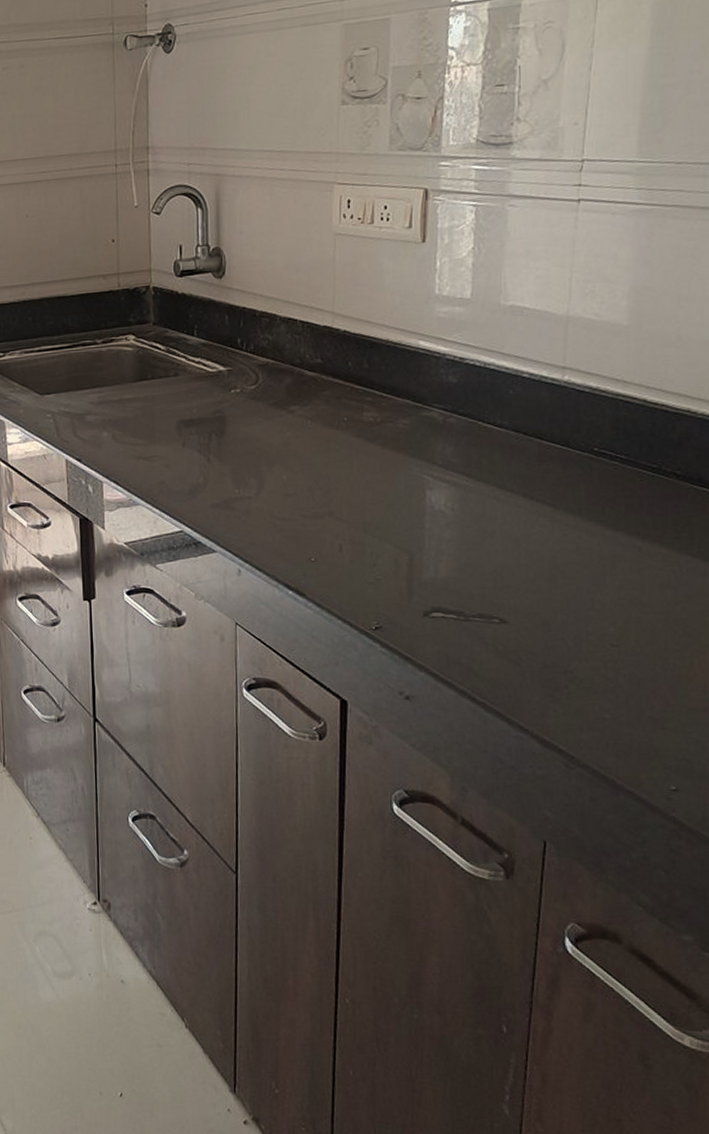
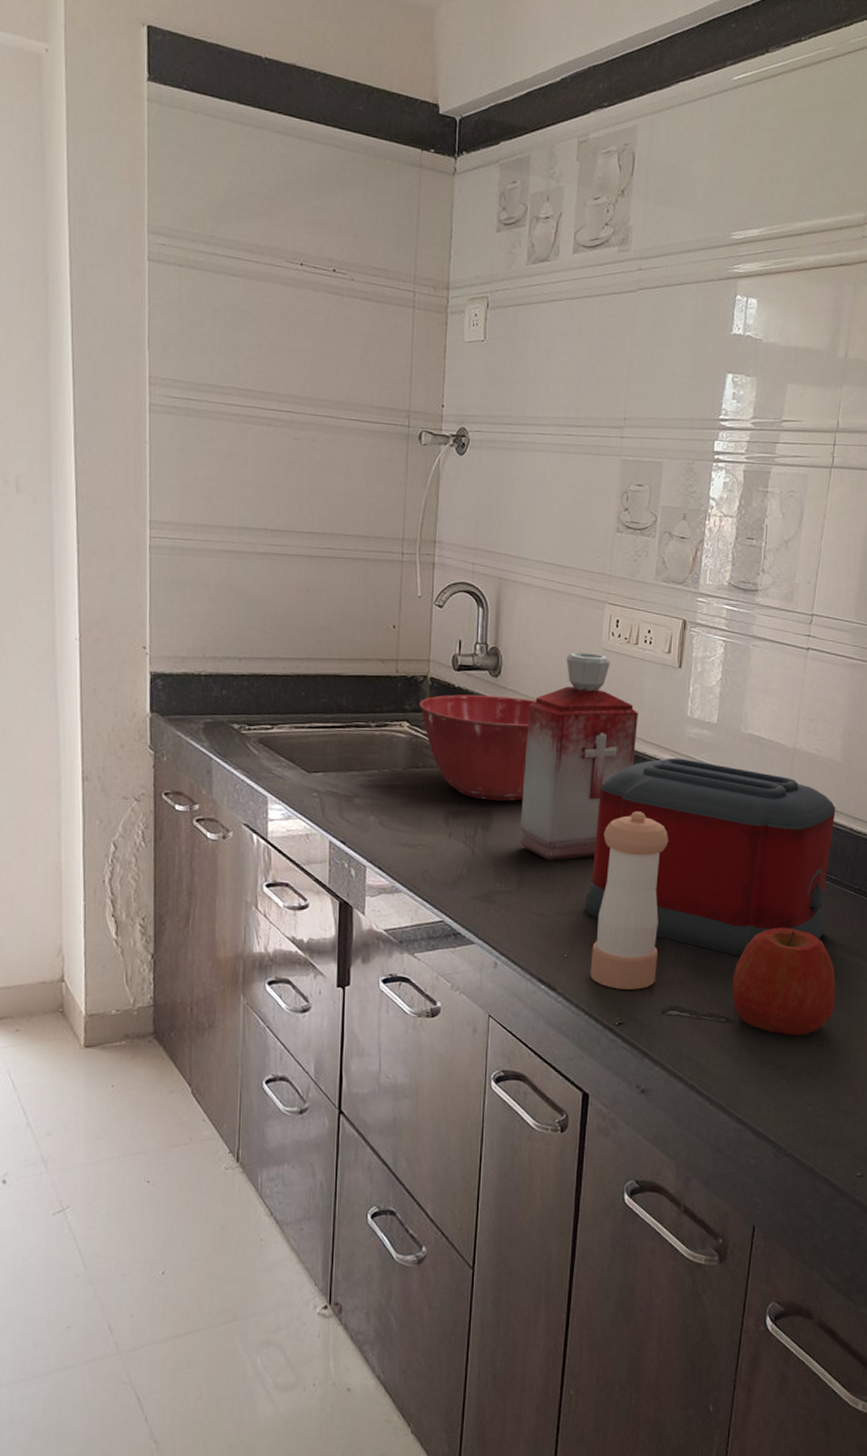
mixing bowl: none [143,296,265,406] -> present [419,694,537,801]
bottle: none [256,239,379,462] -> present [519,652,639,860]
toaster: none [331,341,624,552] -> present [585,758,836,957]
pepper shaker: none [340,403,421,592] -> present [590,811,669,990]
apple: none [504,516,633,635] -> present [732,927,836,1035]

